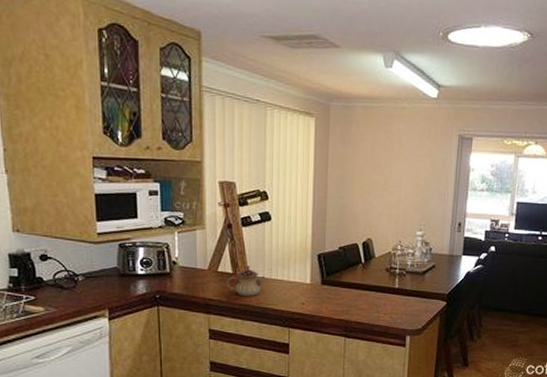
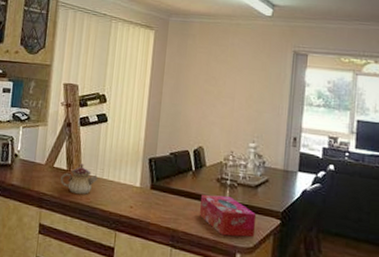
tissue box: none [371,284,425,321] -> present [200,194,257,238]

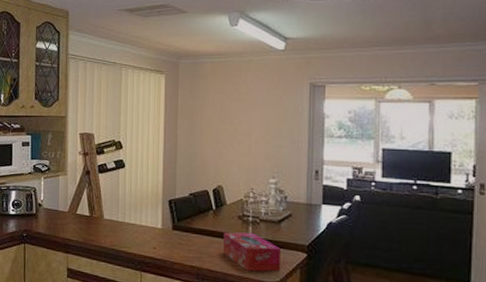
teapot: present [60,164,98,195] -> none [84,209,120,239]

